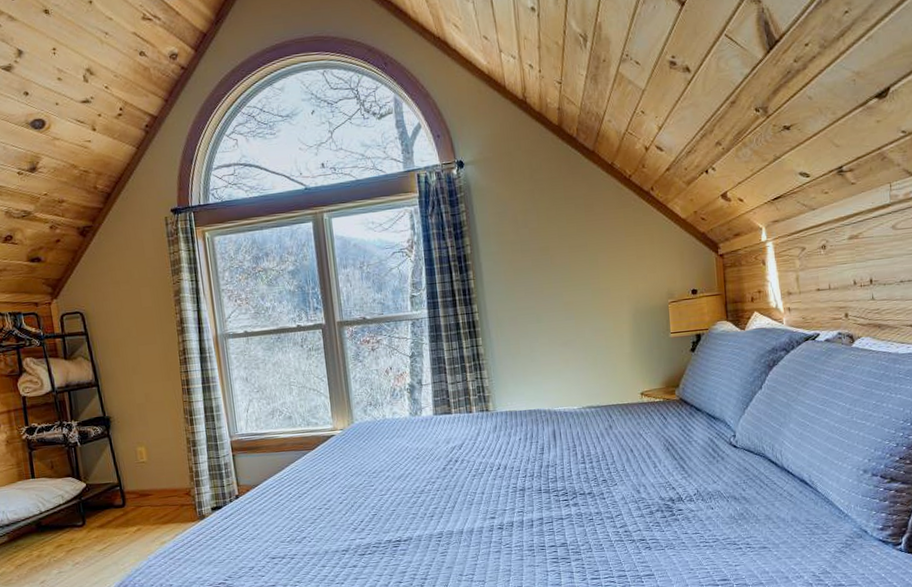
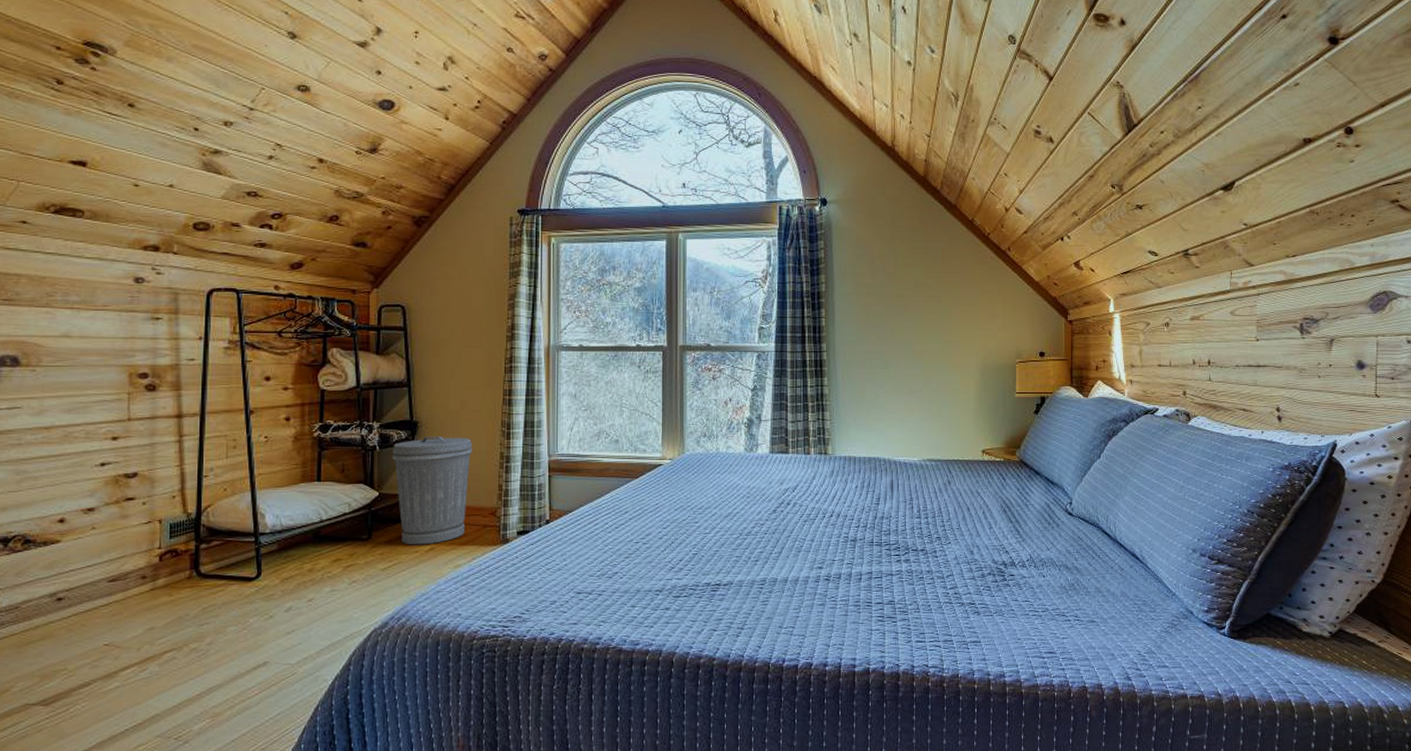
trash can: none [91,427,166,528] -> present [391,437,473,545]

